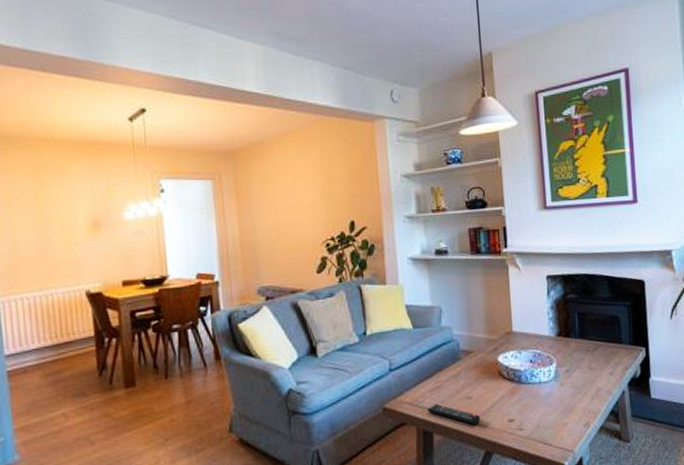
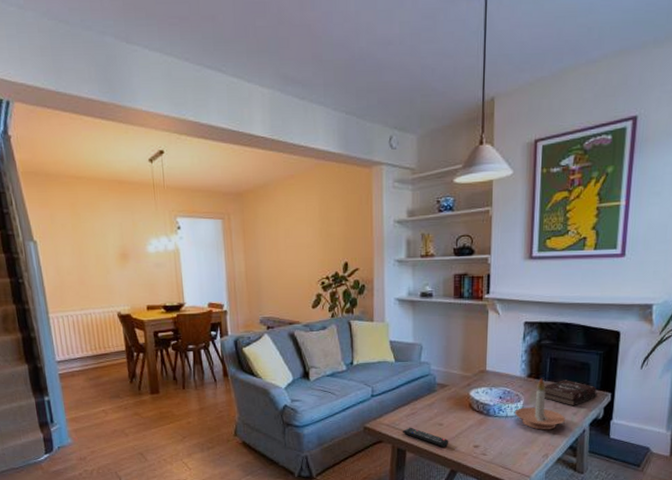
candle holder: none [548,336,602,395] -> present [515,378,565,430]
hardback book: none [575,336,632,366] -> present [543,380,597,406]

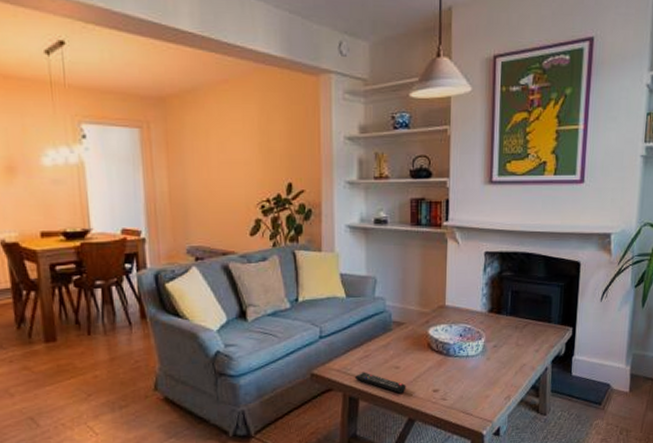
candle holder: present [515,378,565,430] -> none [476,313,527,370]
hardback book: present [543,380,597,406] -> none [504,314,559,343]

